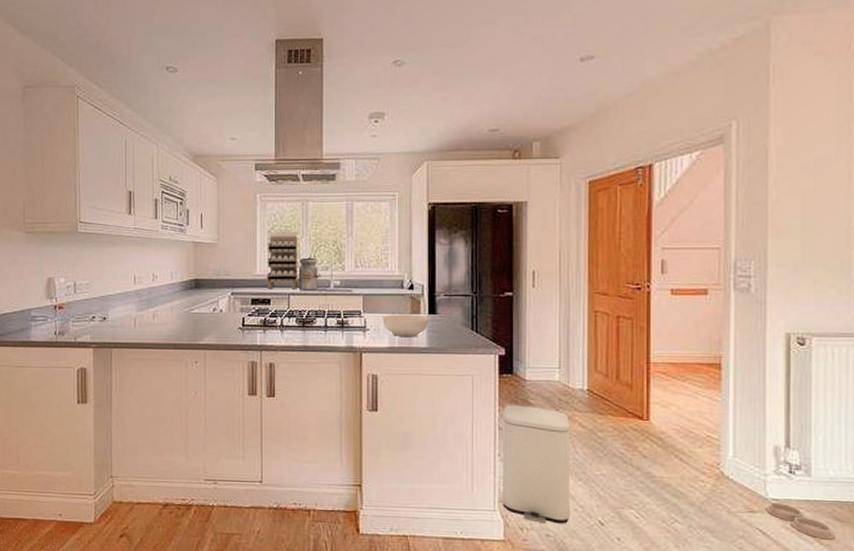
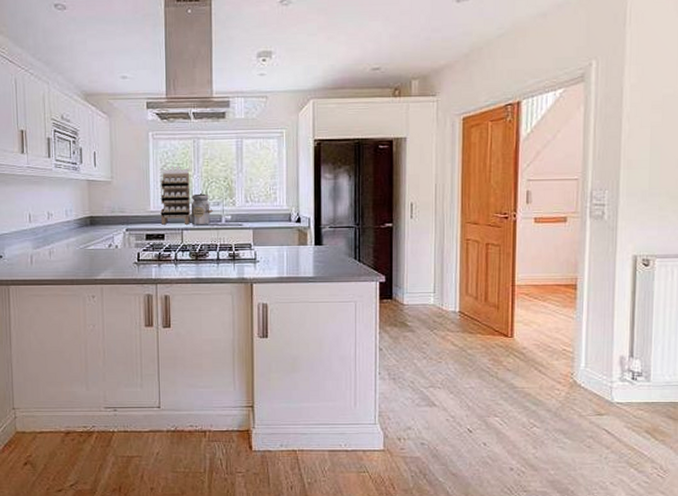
bowl: present [382,314,430,338] -> none [271,246,316,268]
pedal bin: present [502,405,571,525] -> none [382,328,444,434]
pet bowl: present [766,502,835,540] -> none [611,406,669,436]

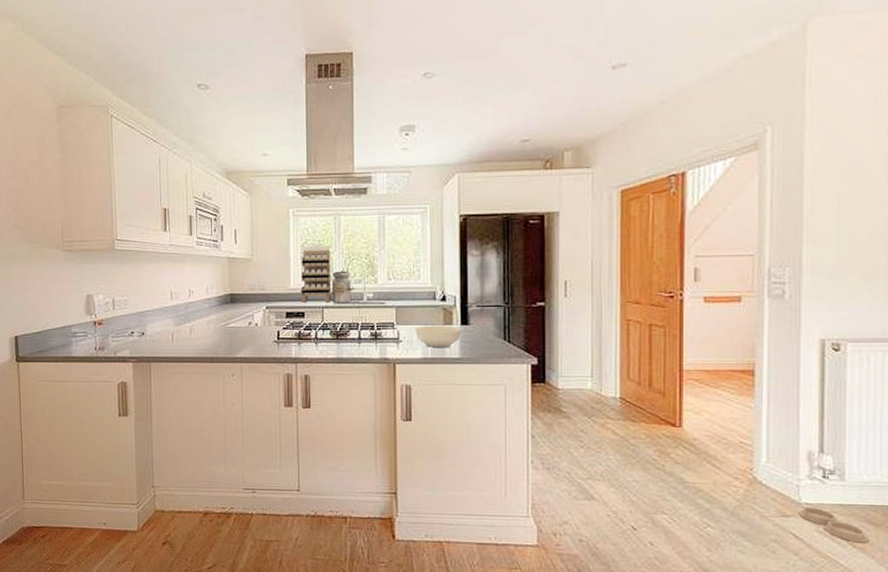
bowl: none [271,246,316,268] -> present [415,325,462,348]
pet bowl: none [611,406,669,436] -> present [799,507,869,543]

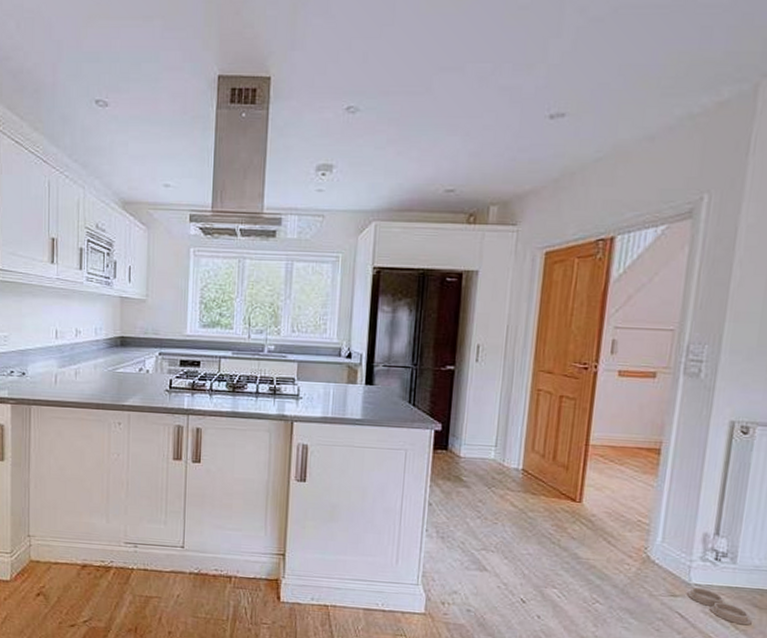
spice rack: present [301,242,354,303] -> none [197,286,255,353]
bowl: present [415,325,462,348] -> none [316,383,366,408]

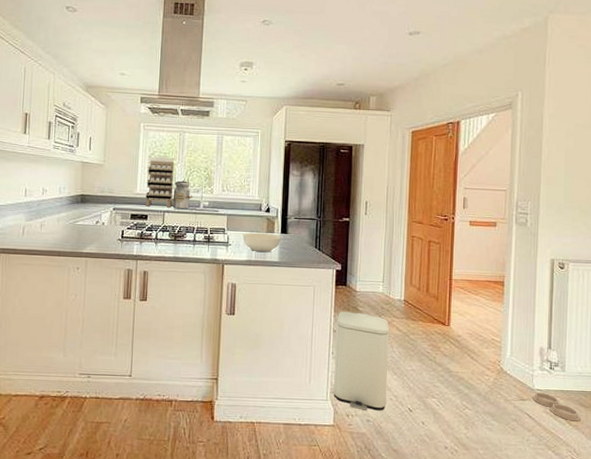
spice rack: none [197,286,255,353] -> present [145,154,193,208]
bowl: none [316,383,366,408] -> present [242,232,282,253]
pedal bin: none [426,481,502,600] -> present [333,311,390,411]

